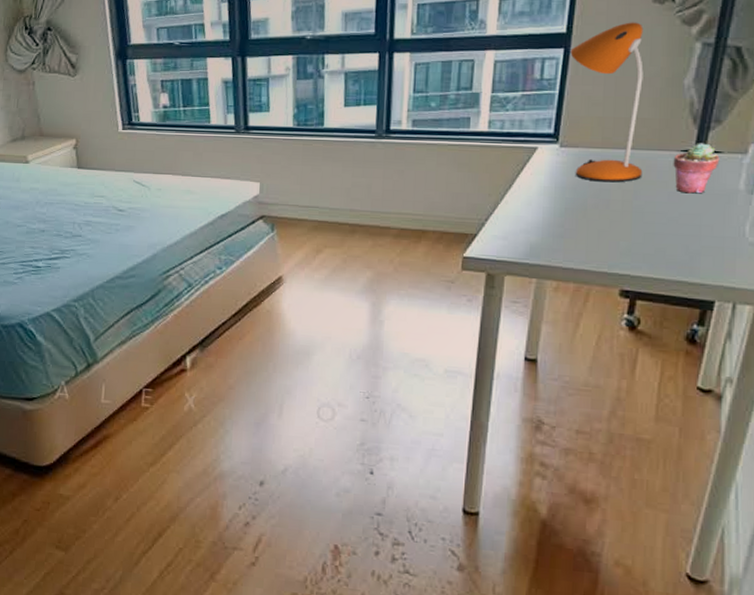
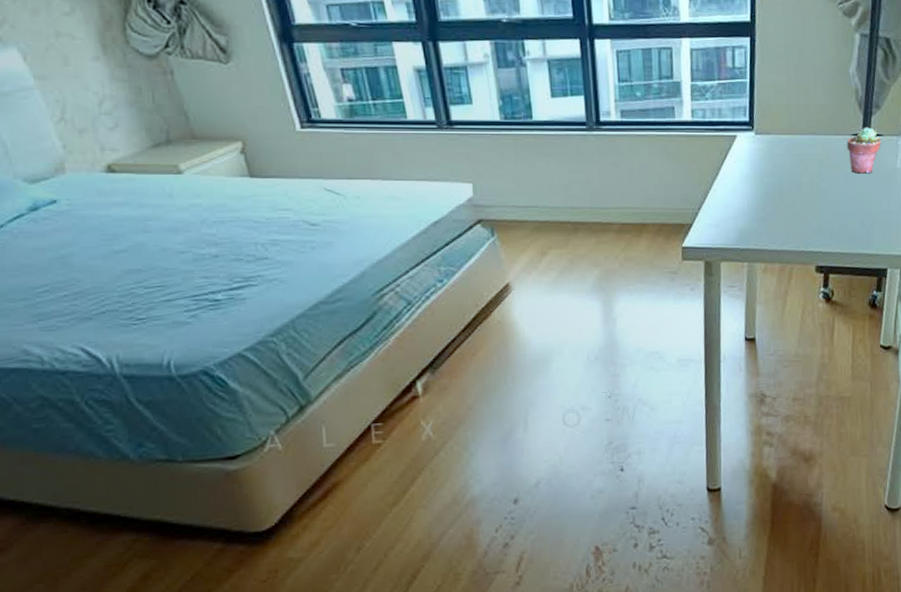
desk lamp: present [570,22,644,183] -> none [755,12,824,167]

